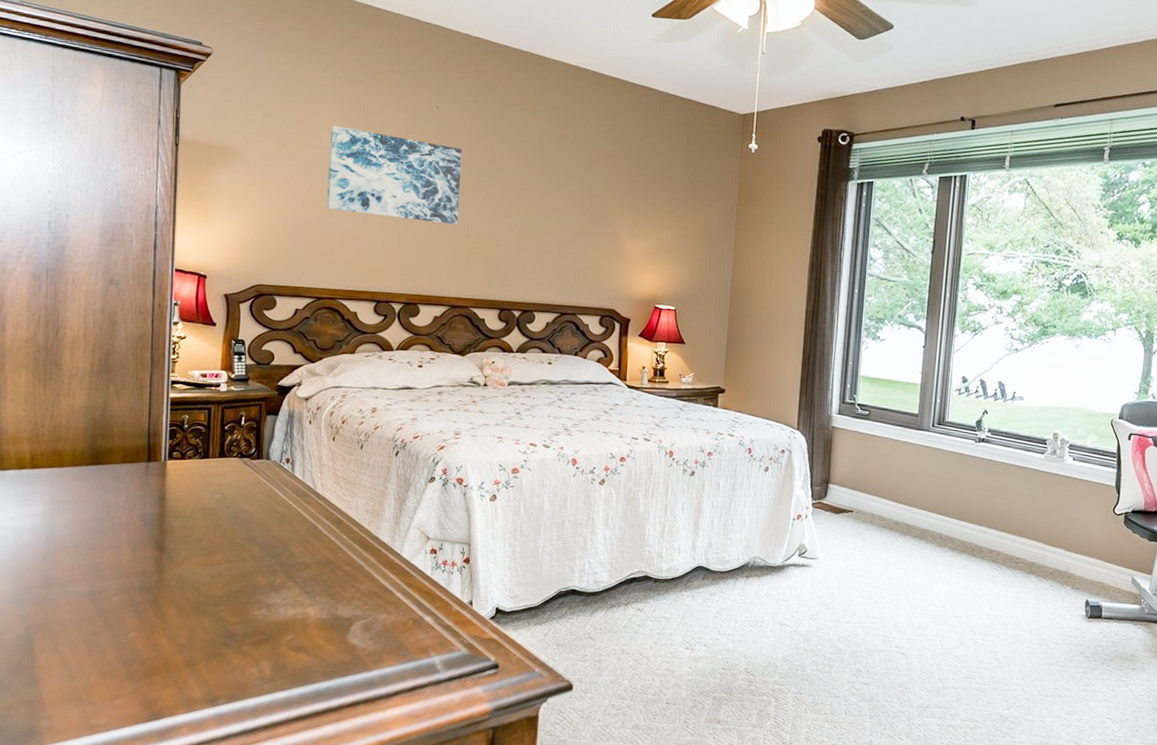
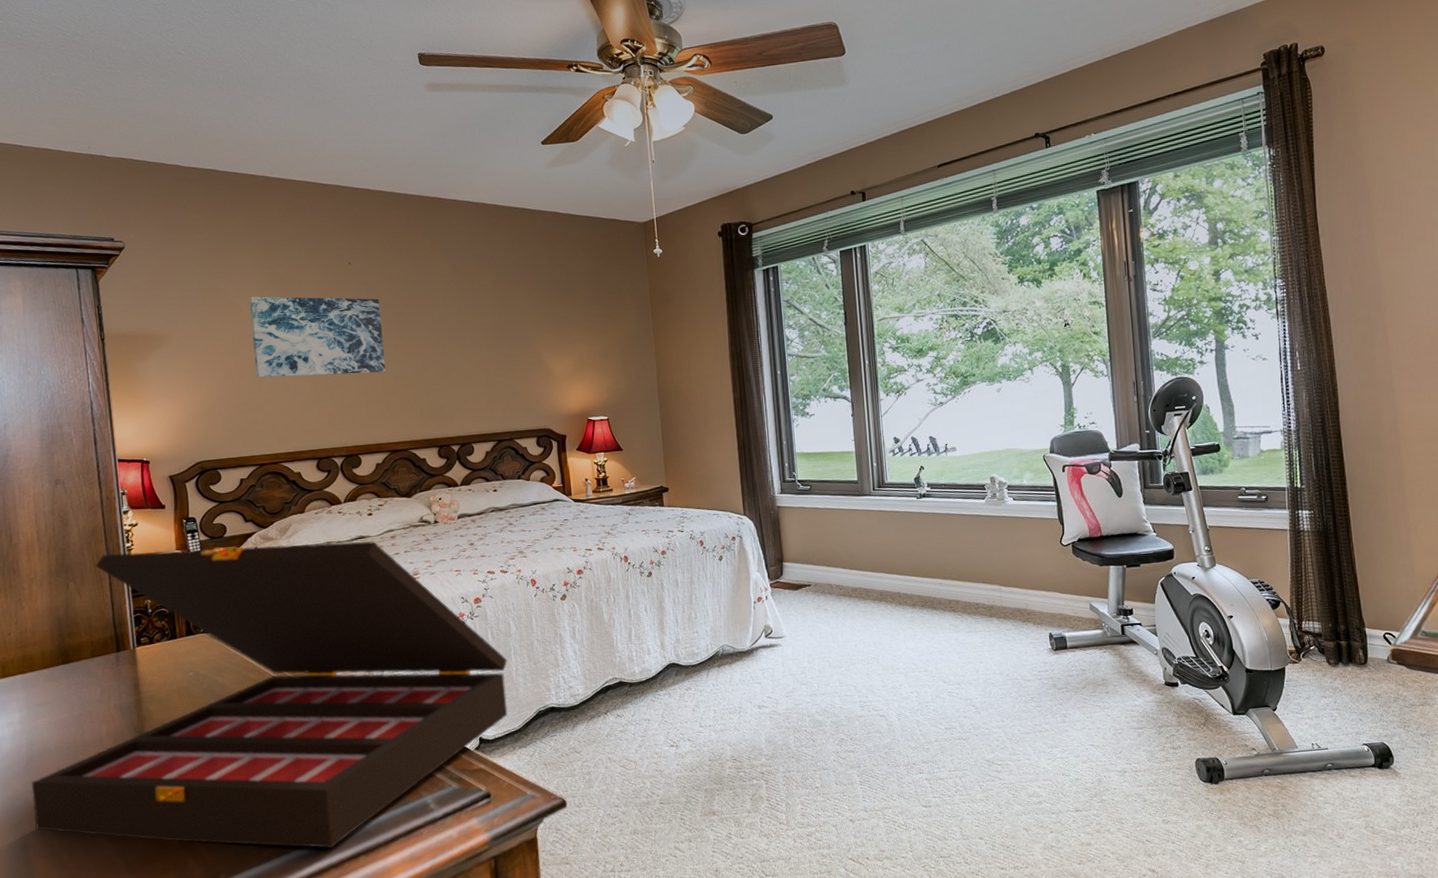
jewelry box: none [43,362,536,691] -> present [31,540,508,848]

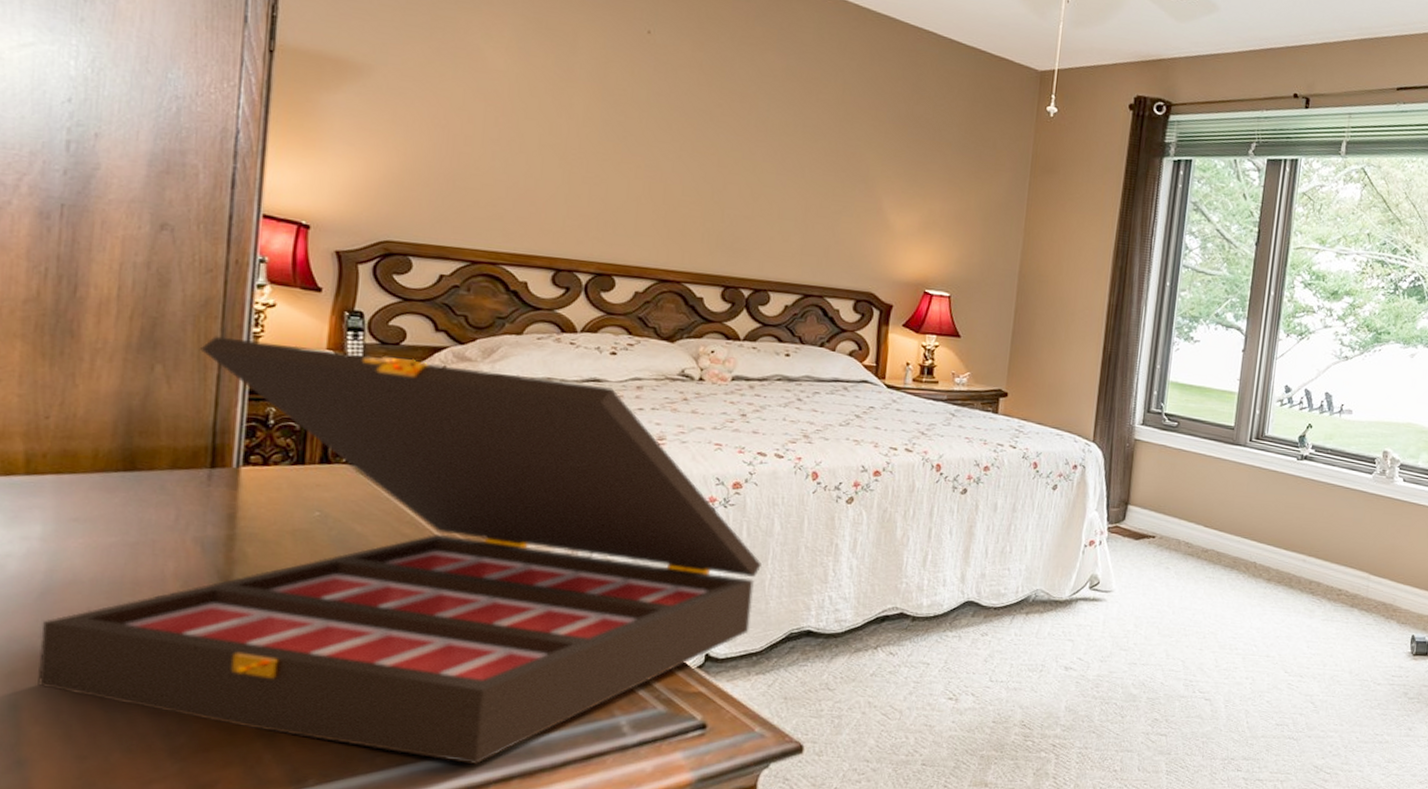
wall art: present [249,296,385,378] -> none [489,42,681,180]

